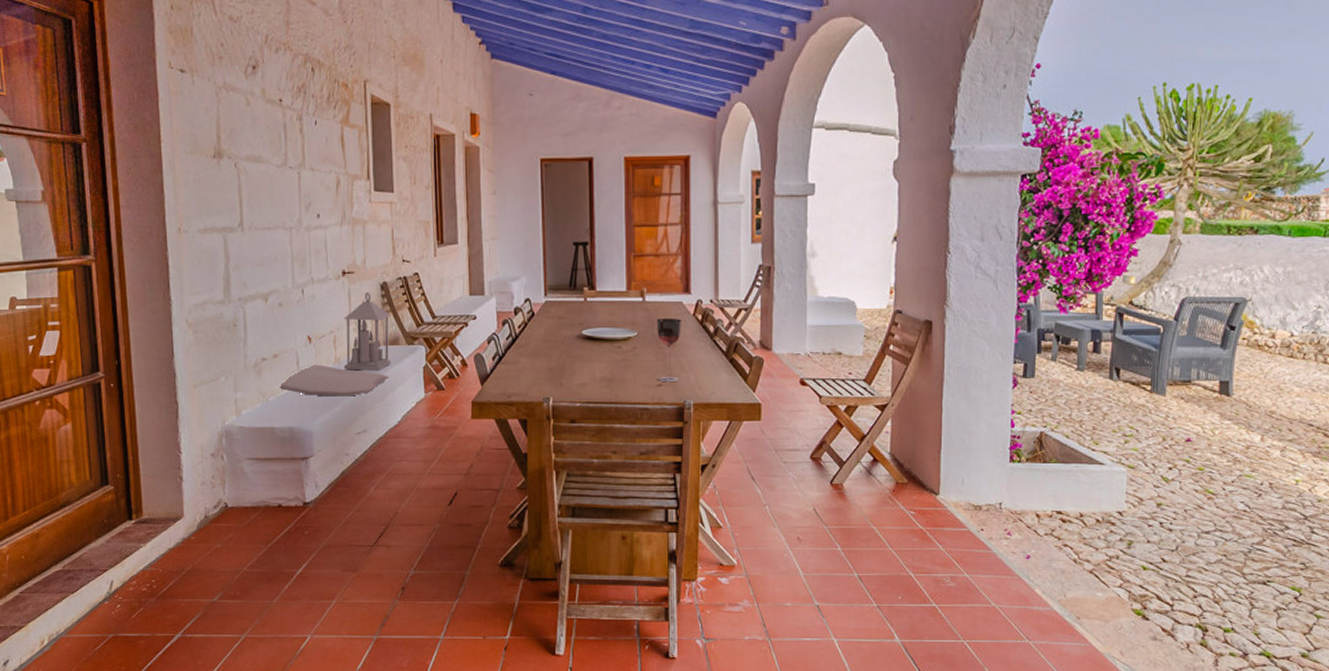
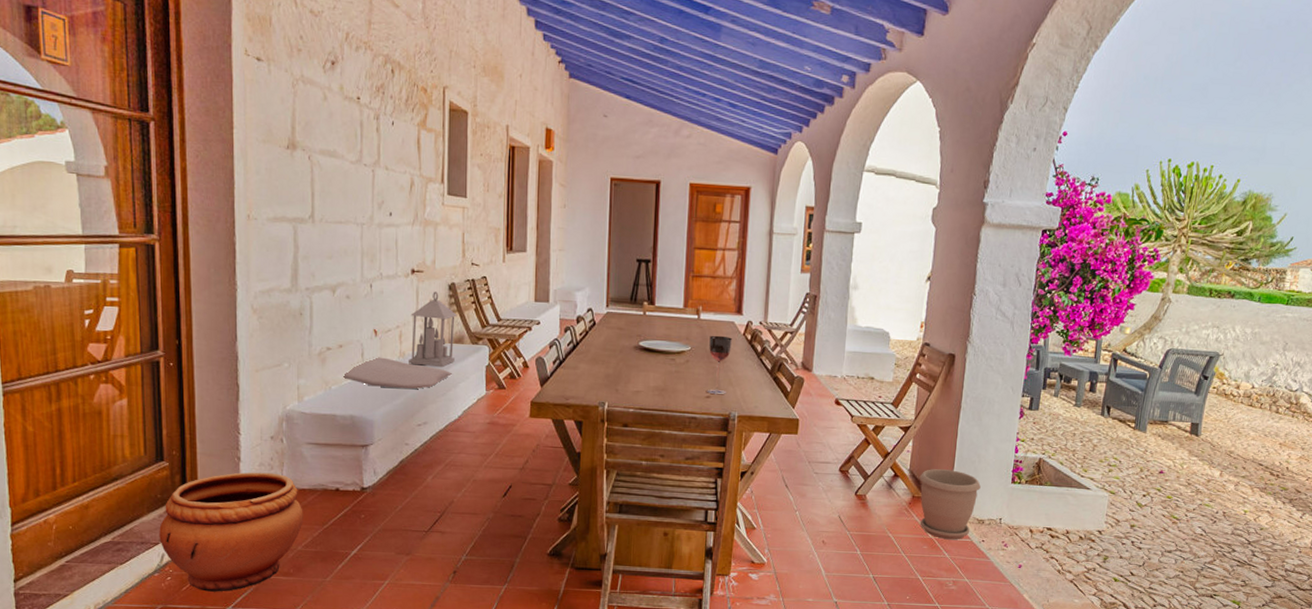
planter pot: none [107,491,248,619] -> present [159,472,303,592]
flowerpot: none [902,451,974,530] -> present [919,469,981,540]

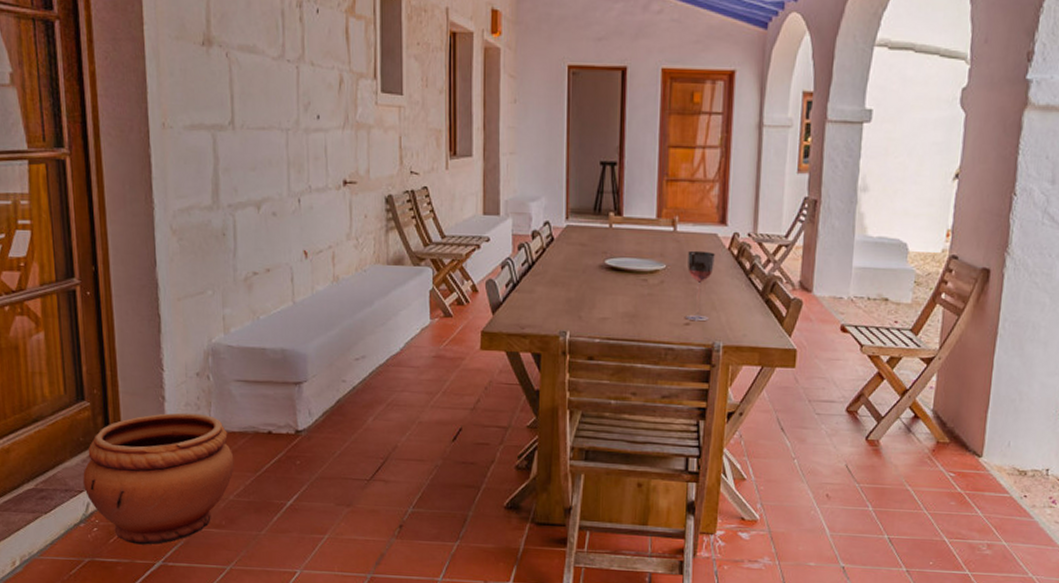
cushion: present [343,357,453,389] -> none [272,282,393,318]
lantern: present [409,291,458,368] -> none [343,205,396,294]
flowerpot: present [919,469,981,540] -> none [945,409,1022,495]

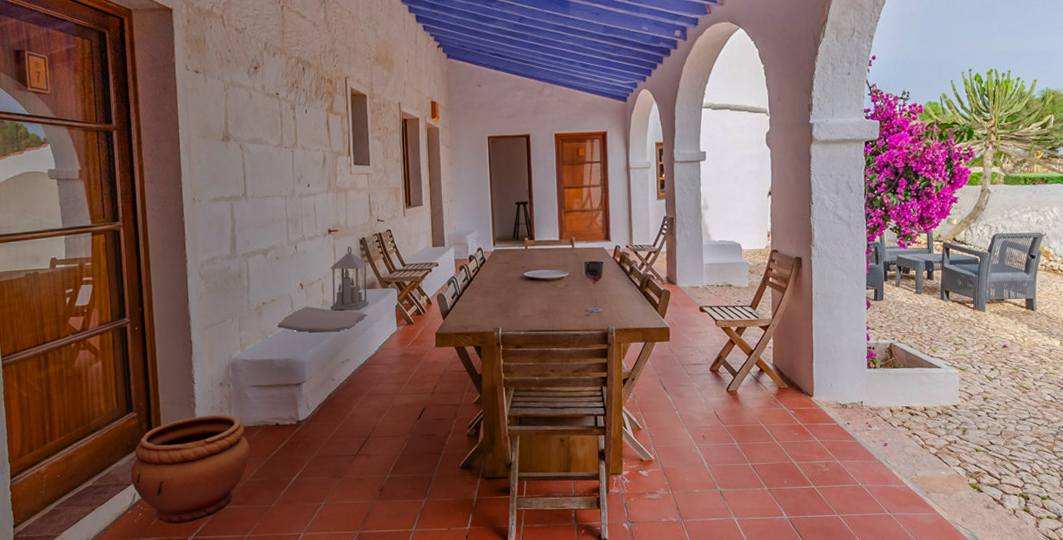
cushion: none [272,282,393,318] -> present [277,306,368,332]
lantern: none [343,205,396,294] -> present [330,246,369,311]

